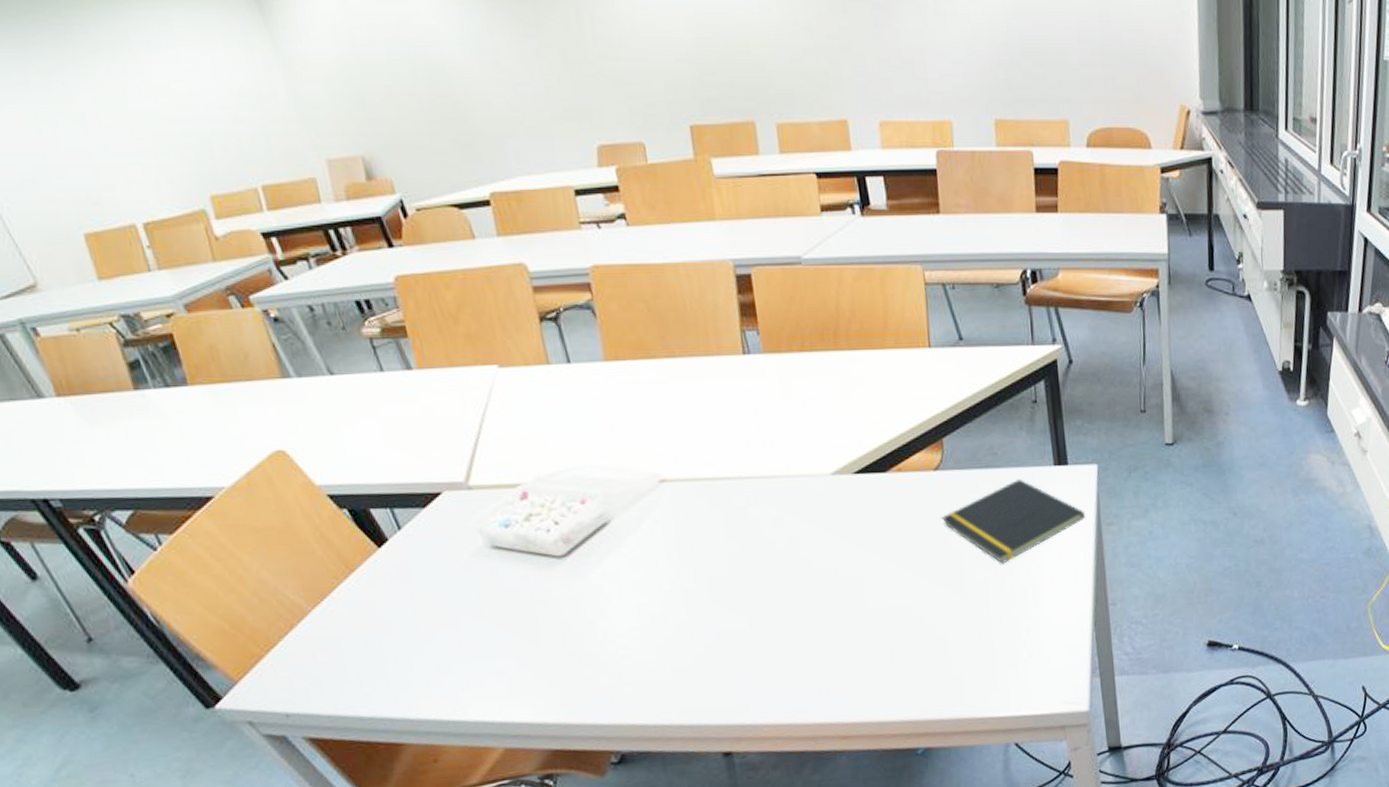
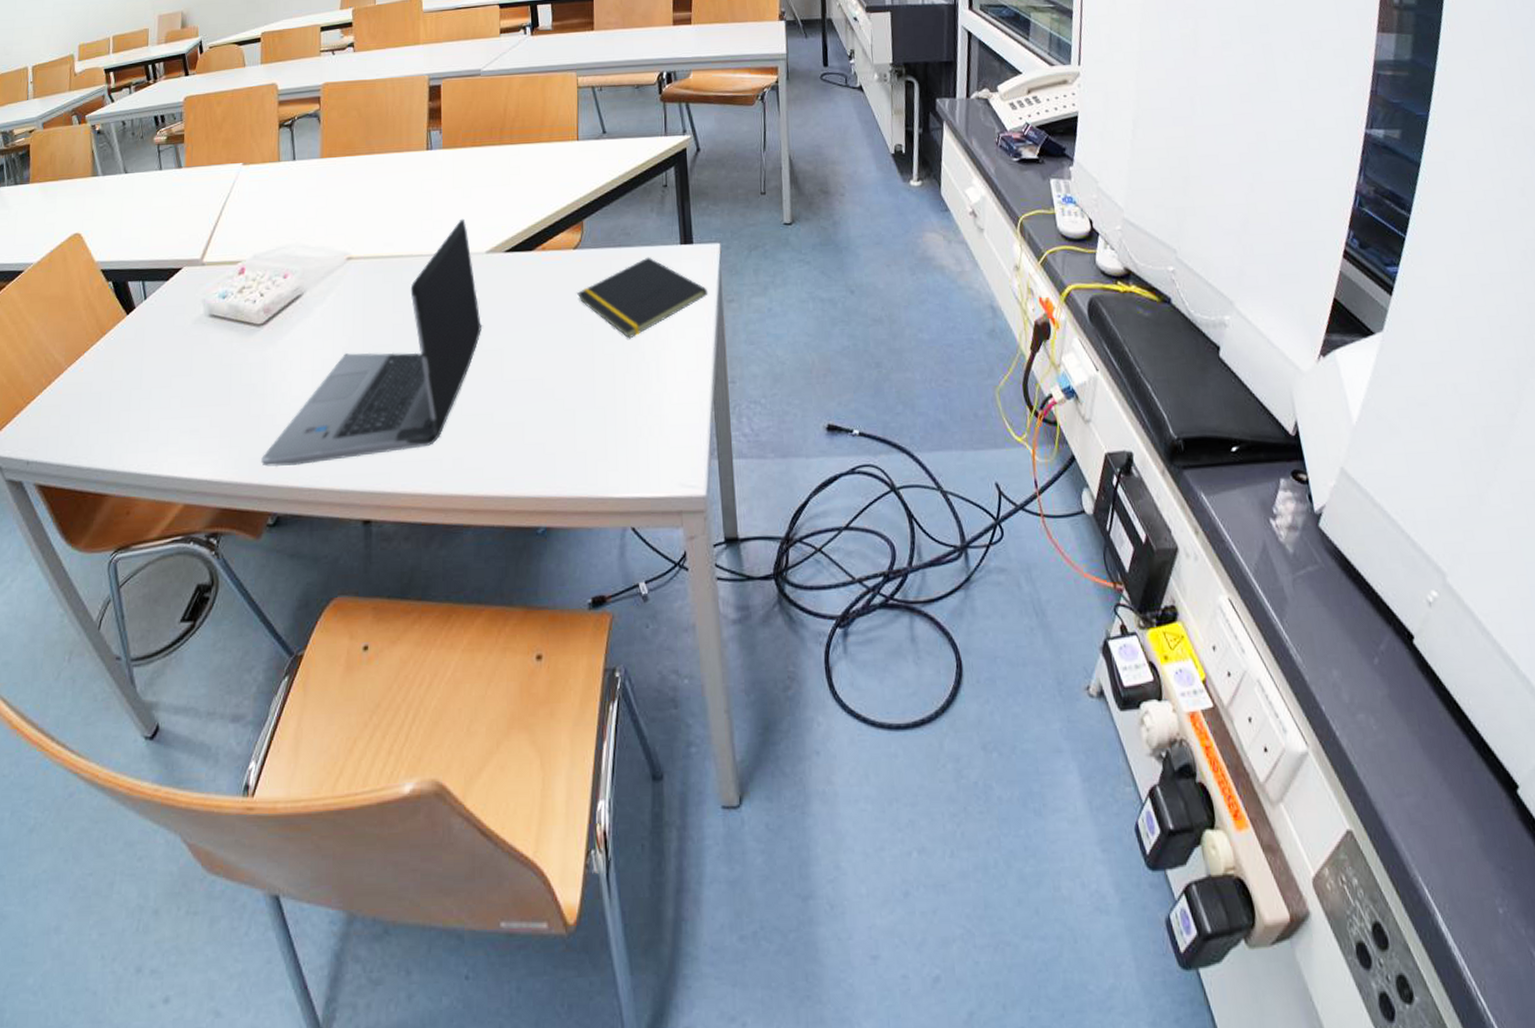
laptop computer: none [591,435,835,706] -> present [261,218,481,467]

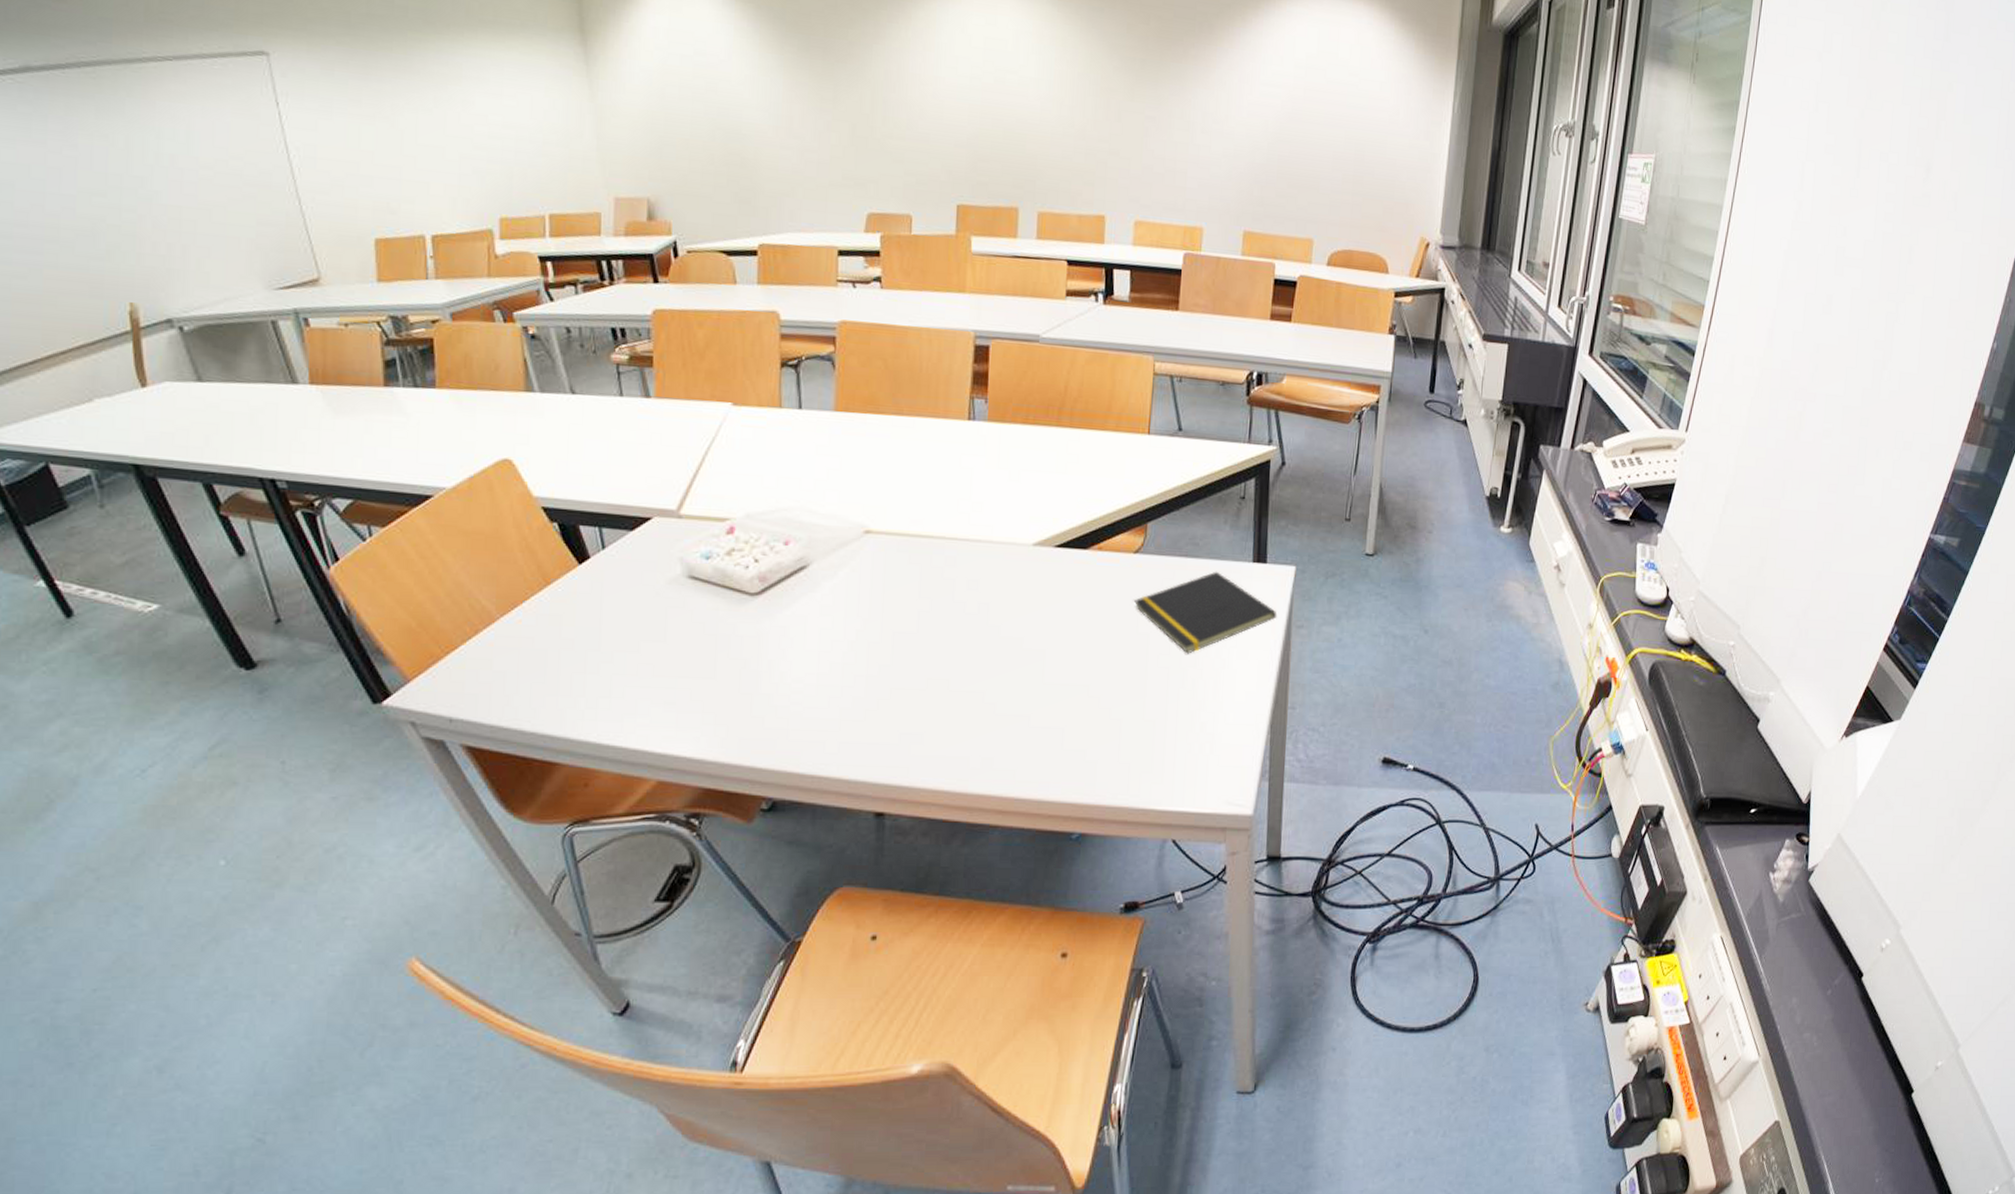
laptop computer: present [261,218,481,467] -> none [754,503,1023,751]

